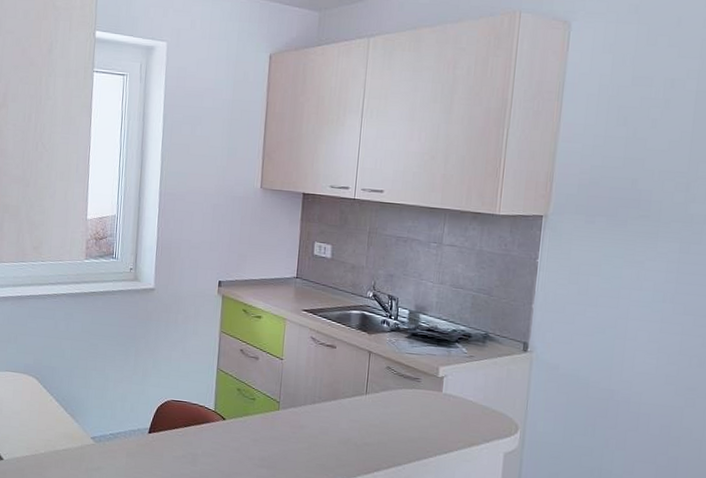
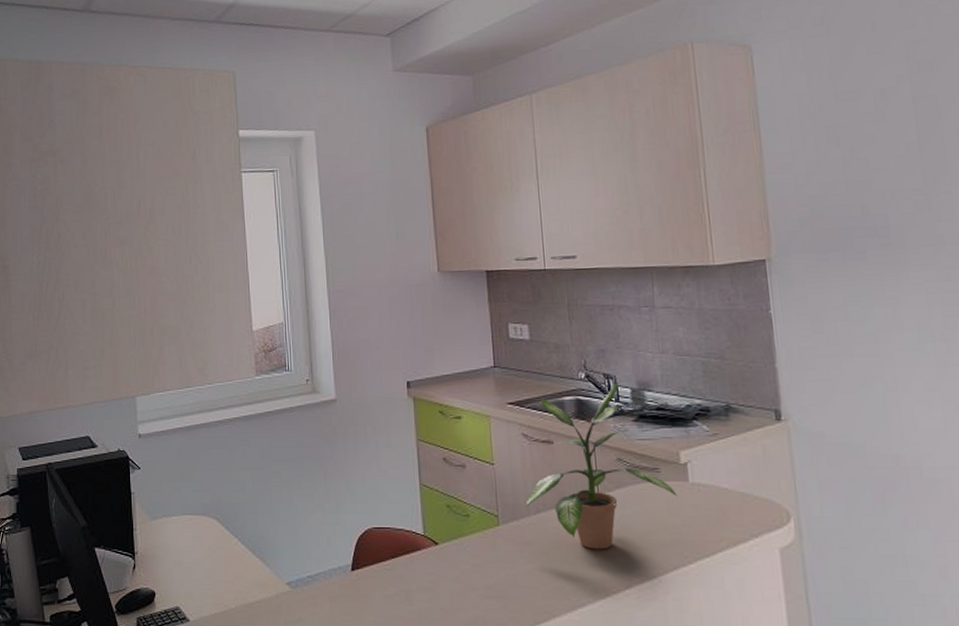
potted plant: none [302,303,432,439] -> present [524,381,678,550]

